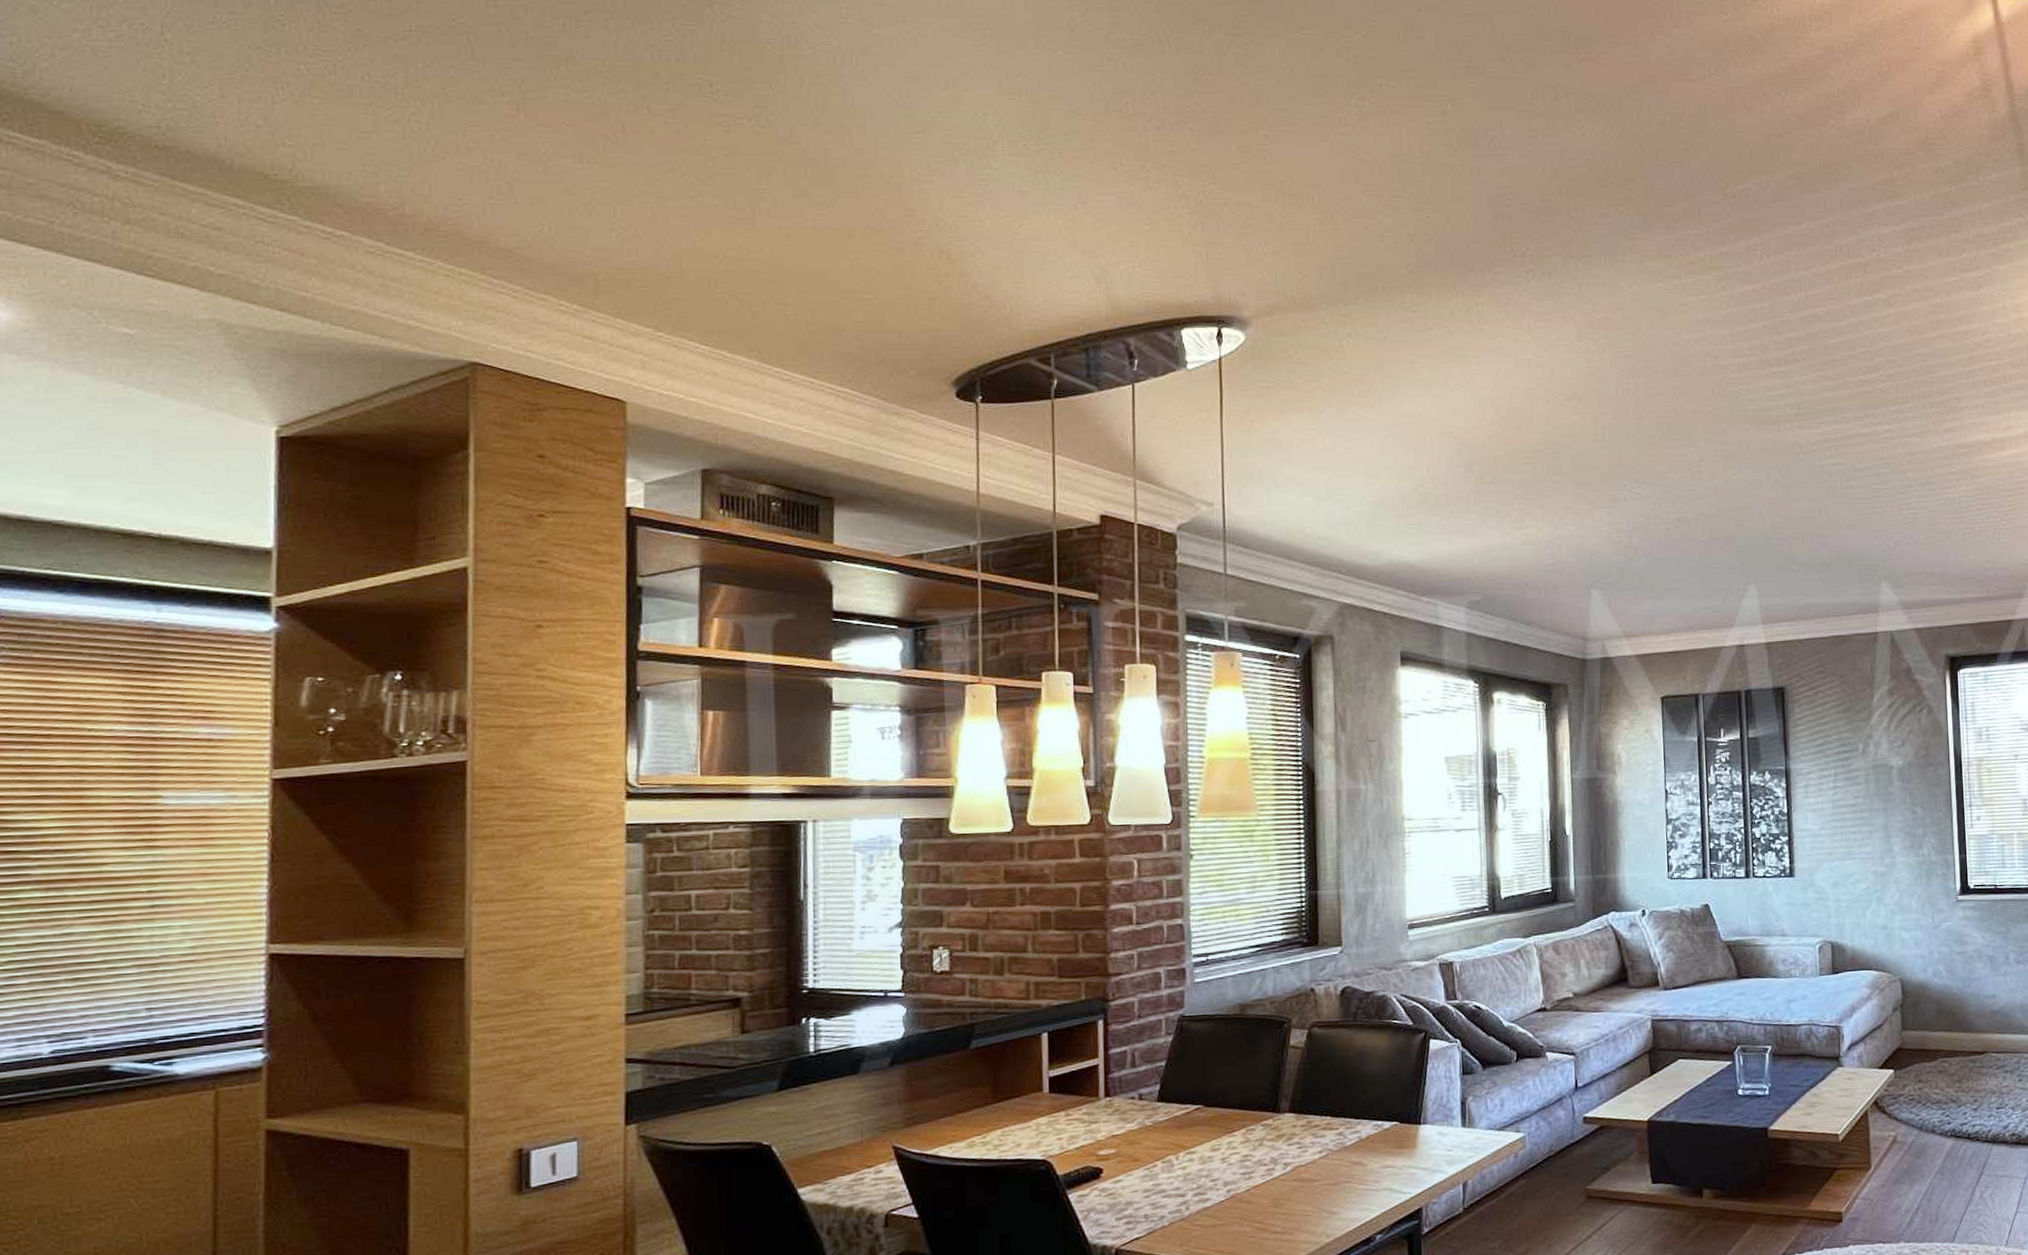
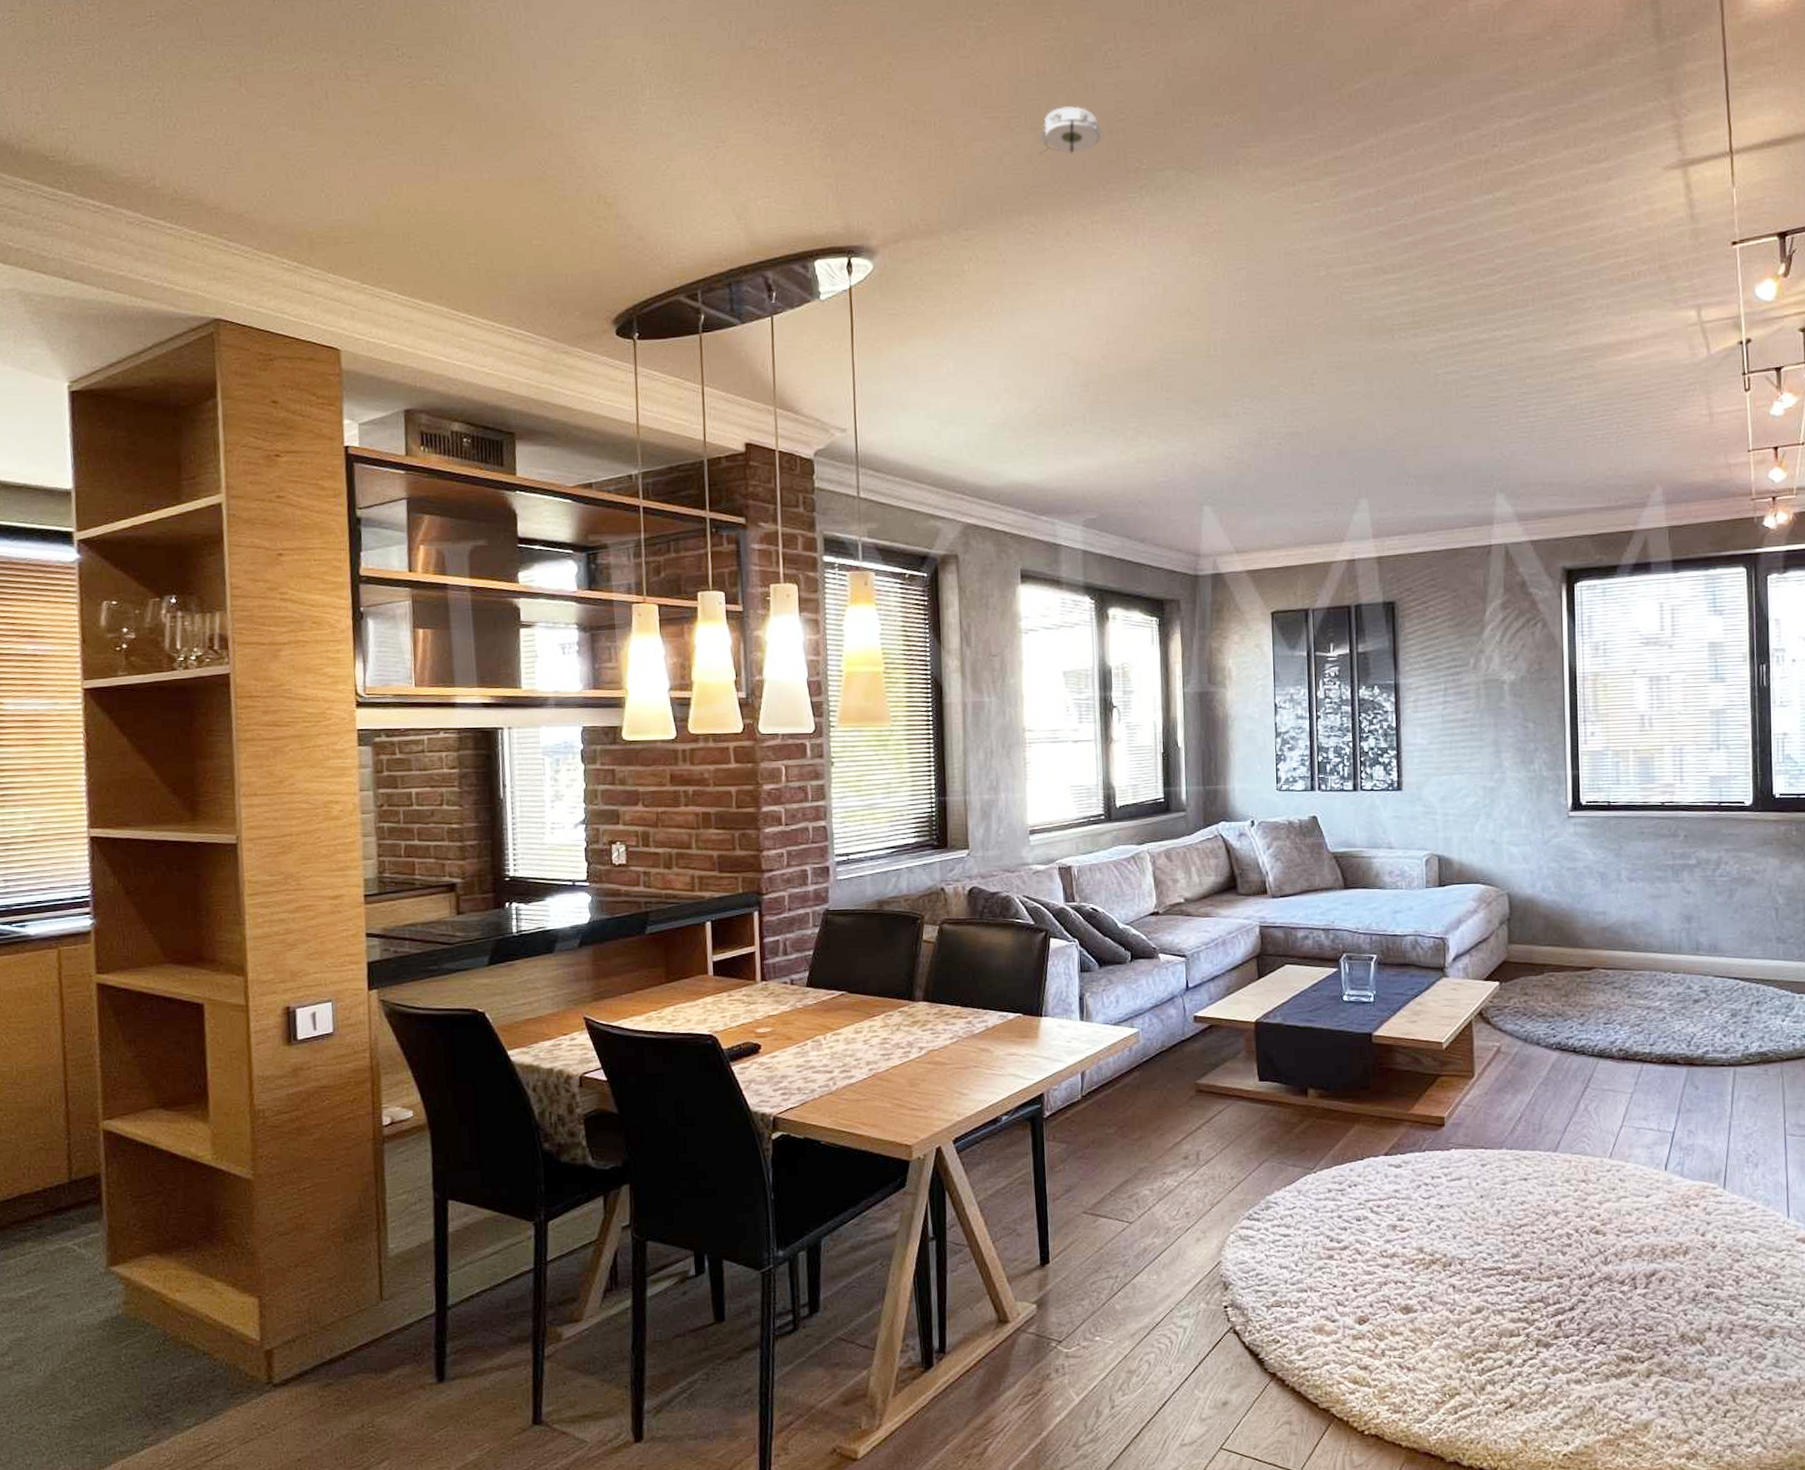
smoke detector: none [1420,189,1490,235] -> present [1037,106,1104,155]

